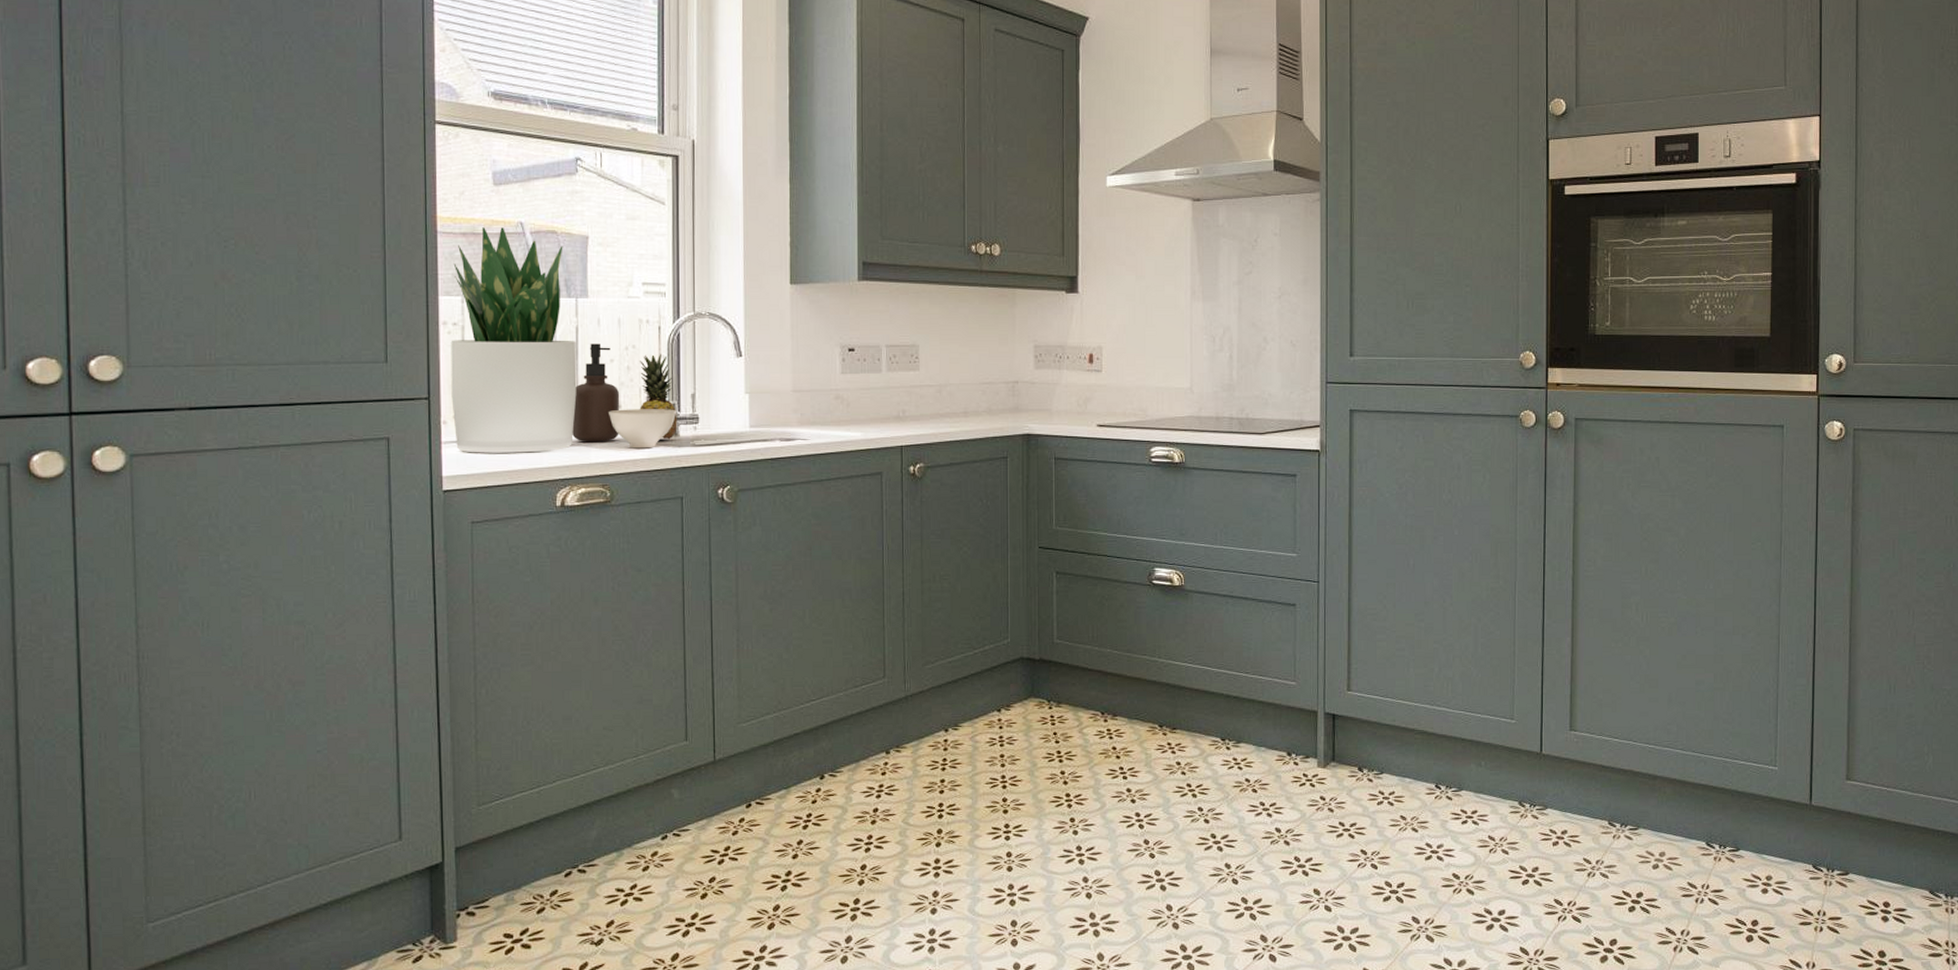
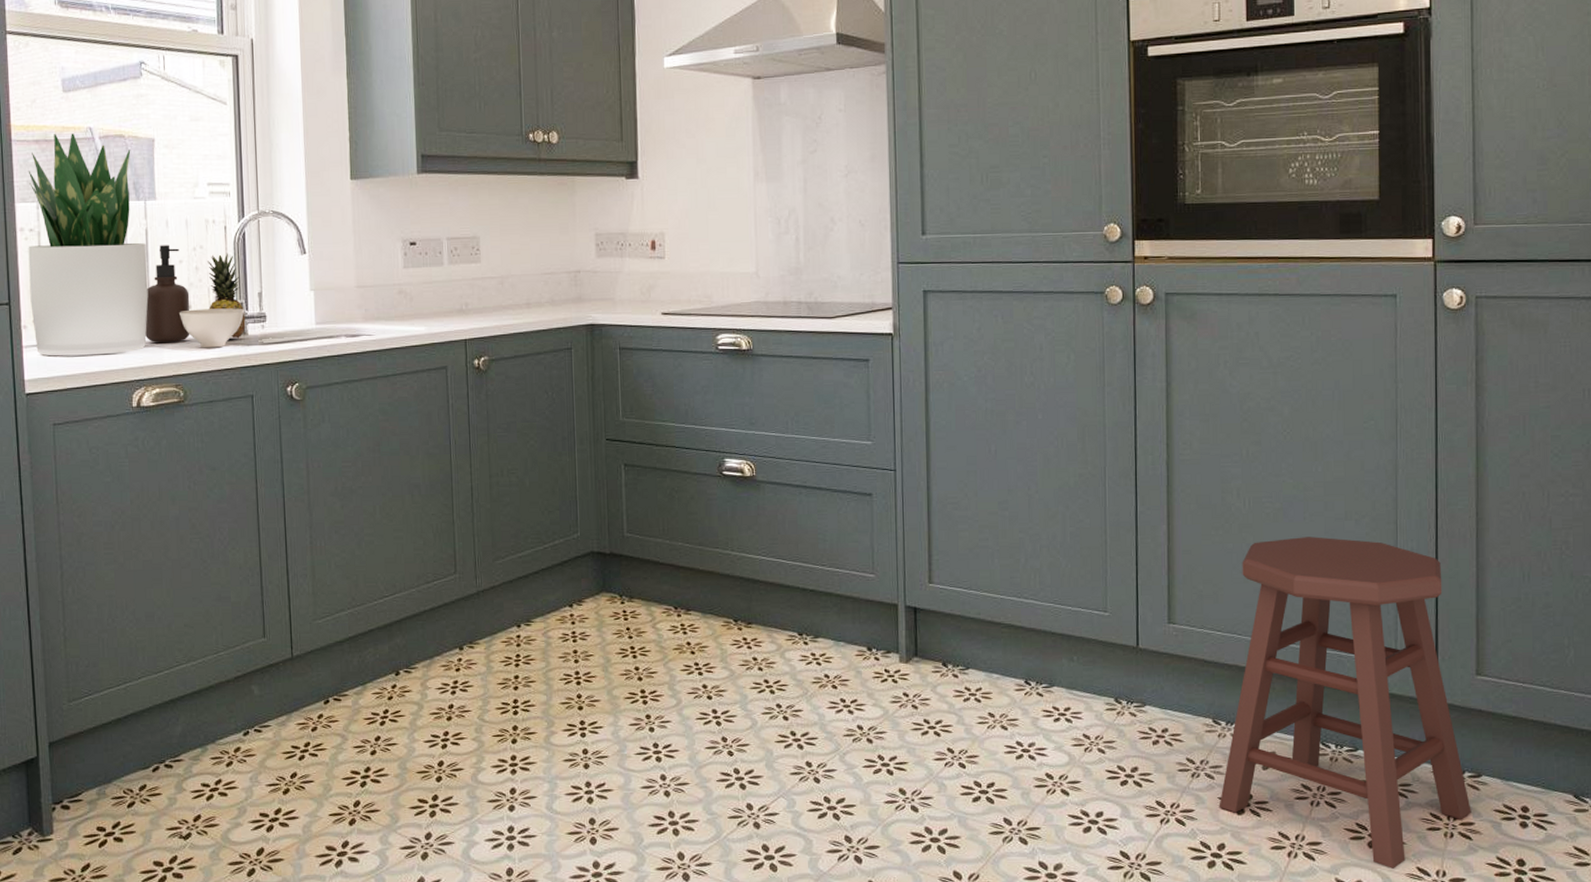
stool: none [1612,650,1839,961] -> present [1219,537,1471,869]

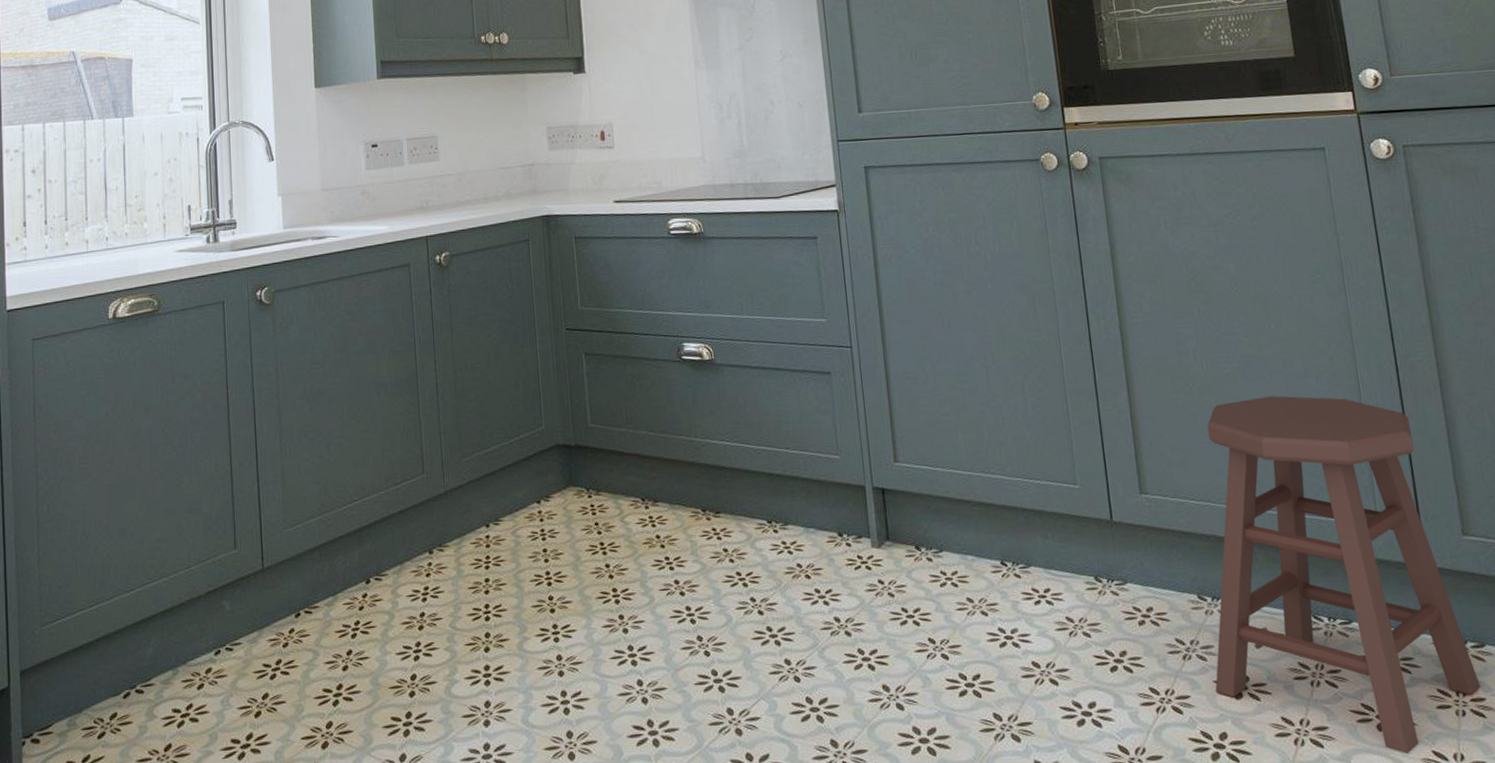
planter: present [28,133,149,357] -> none [13,58,125,272]
soap dispenser: present [145,245,190,342] -> none [121,159,165,254]
bowl: present [178,308,245,348] -> none [153,216,216,257]
fruit: present [208,253,246,339] -> none [181,163,217,246]

